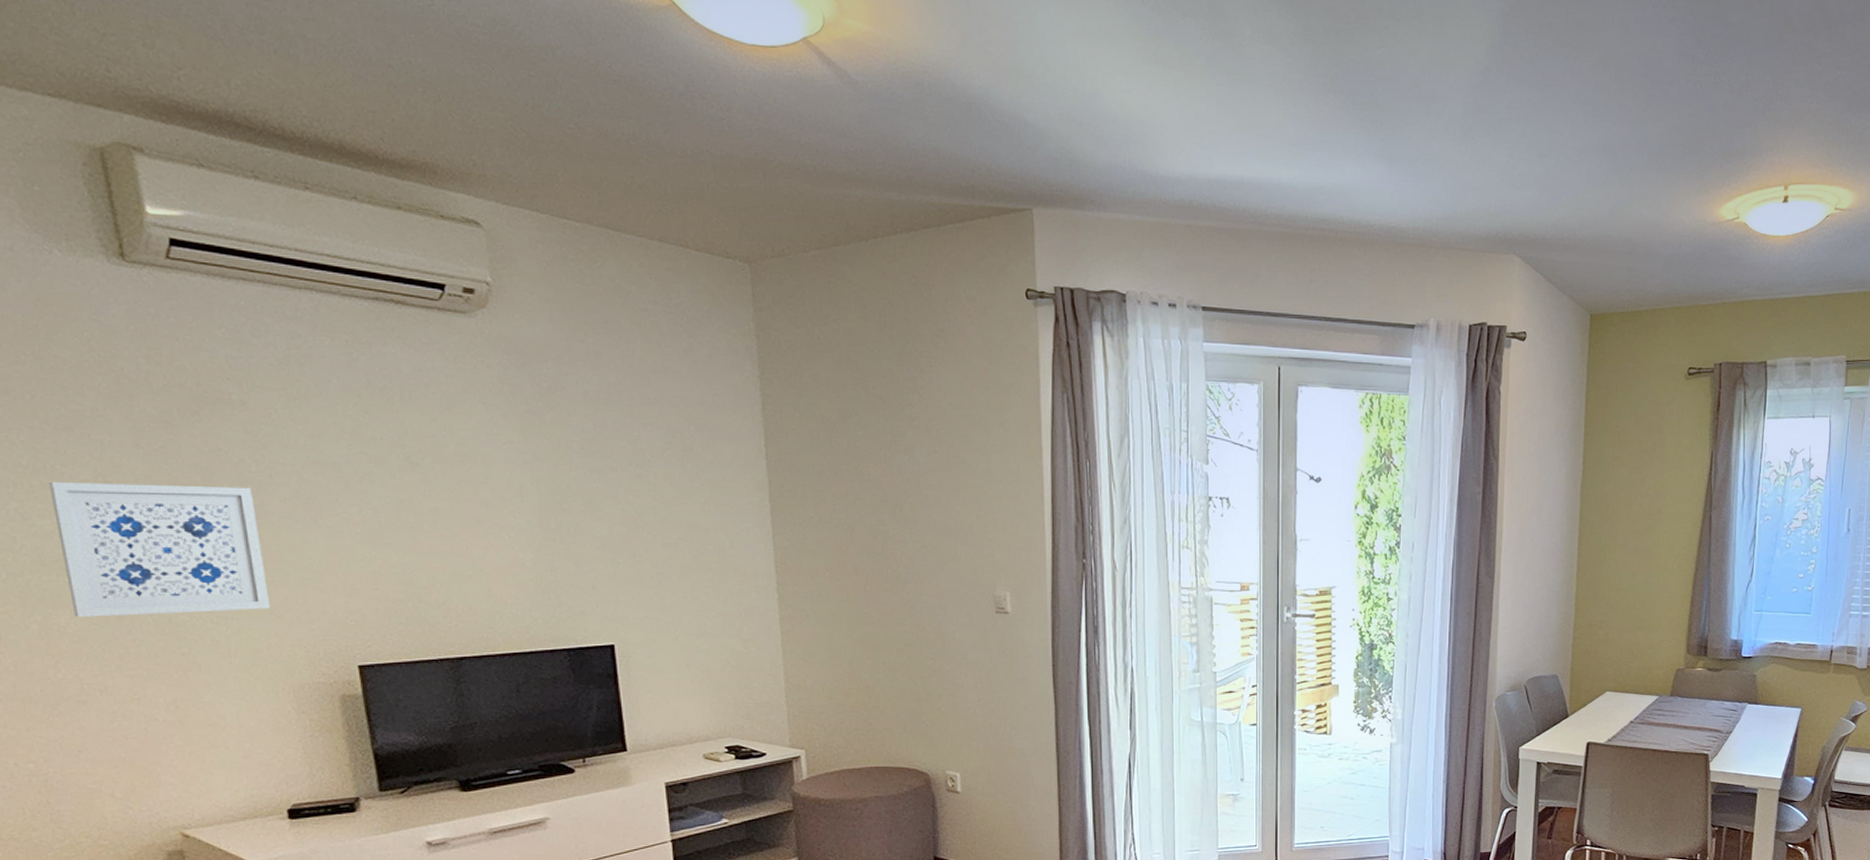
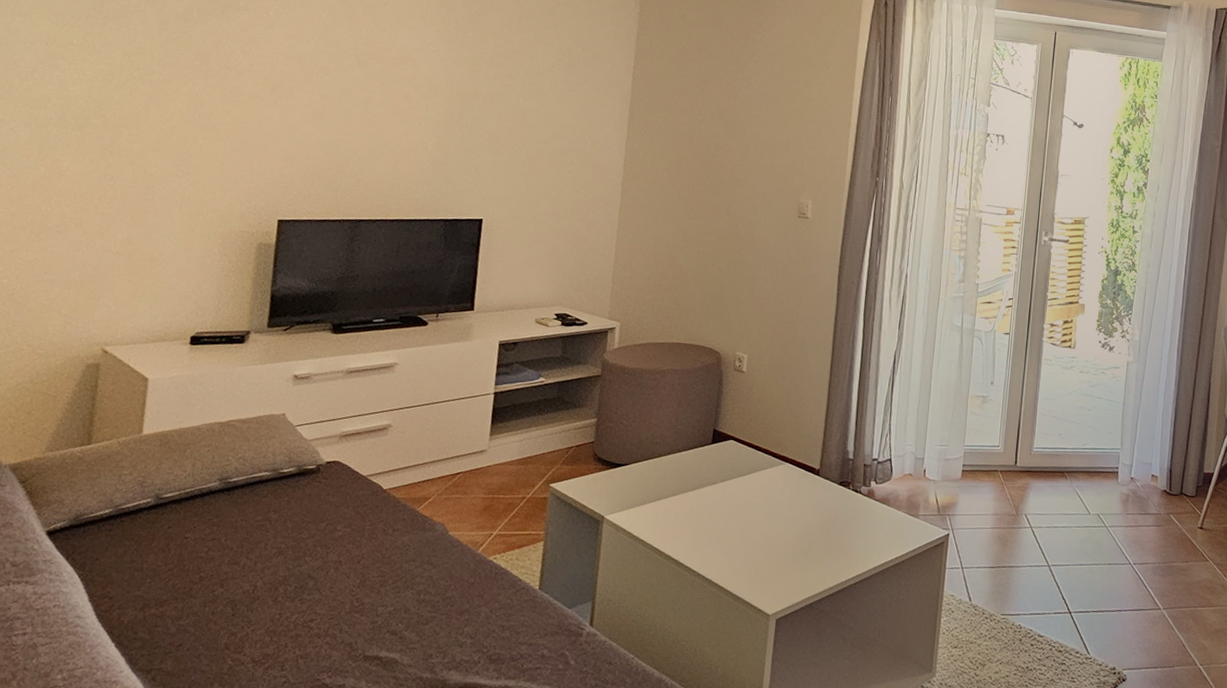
wall art: present [48,481,270,617] -> none [75,57,235,169]

